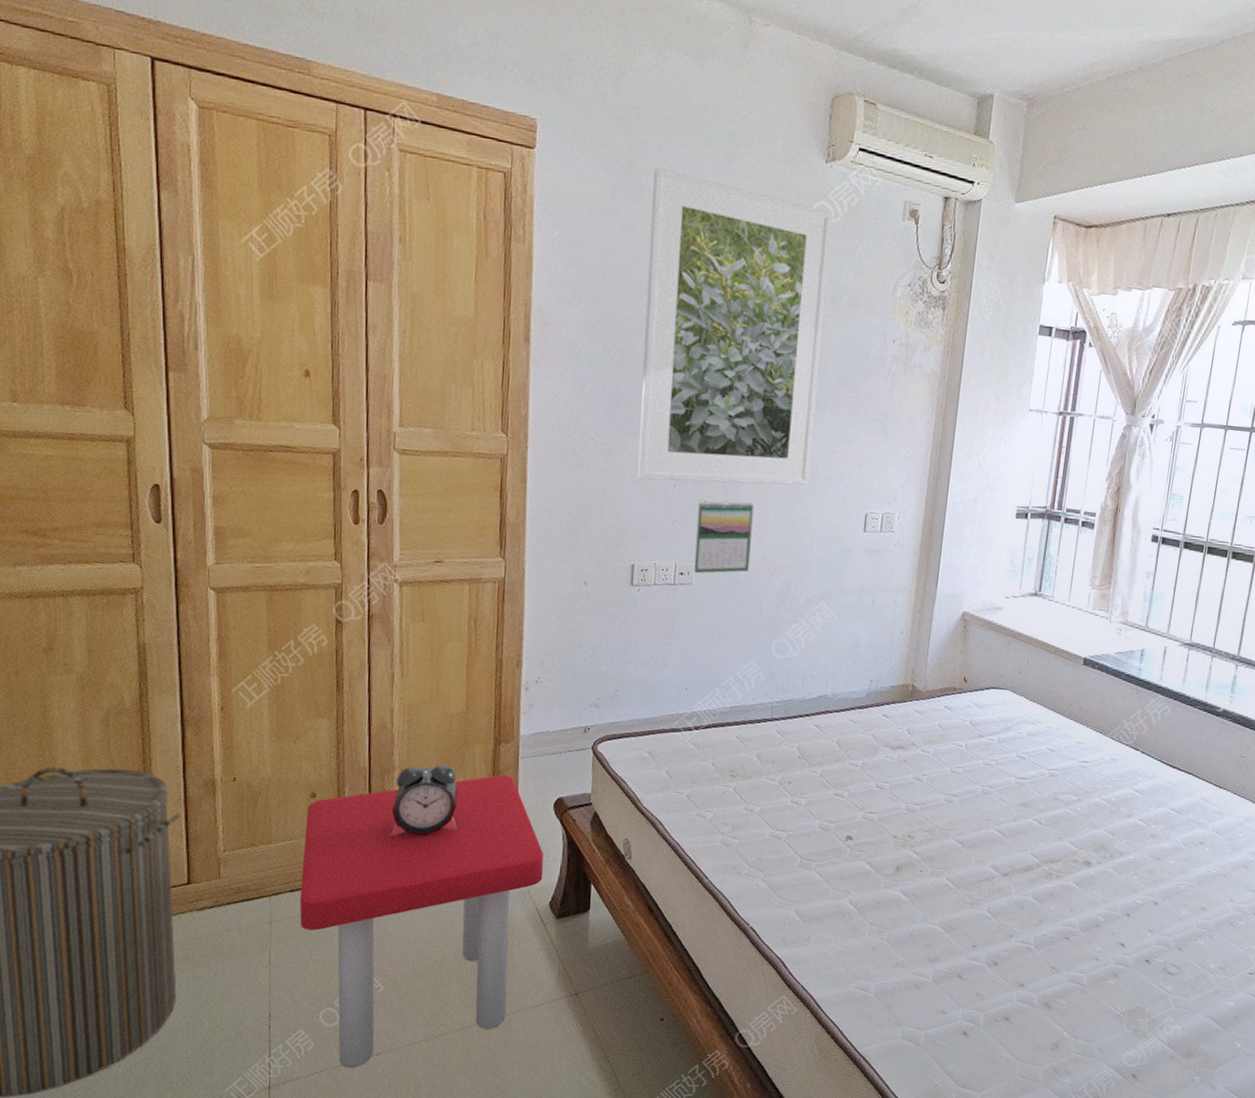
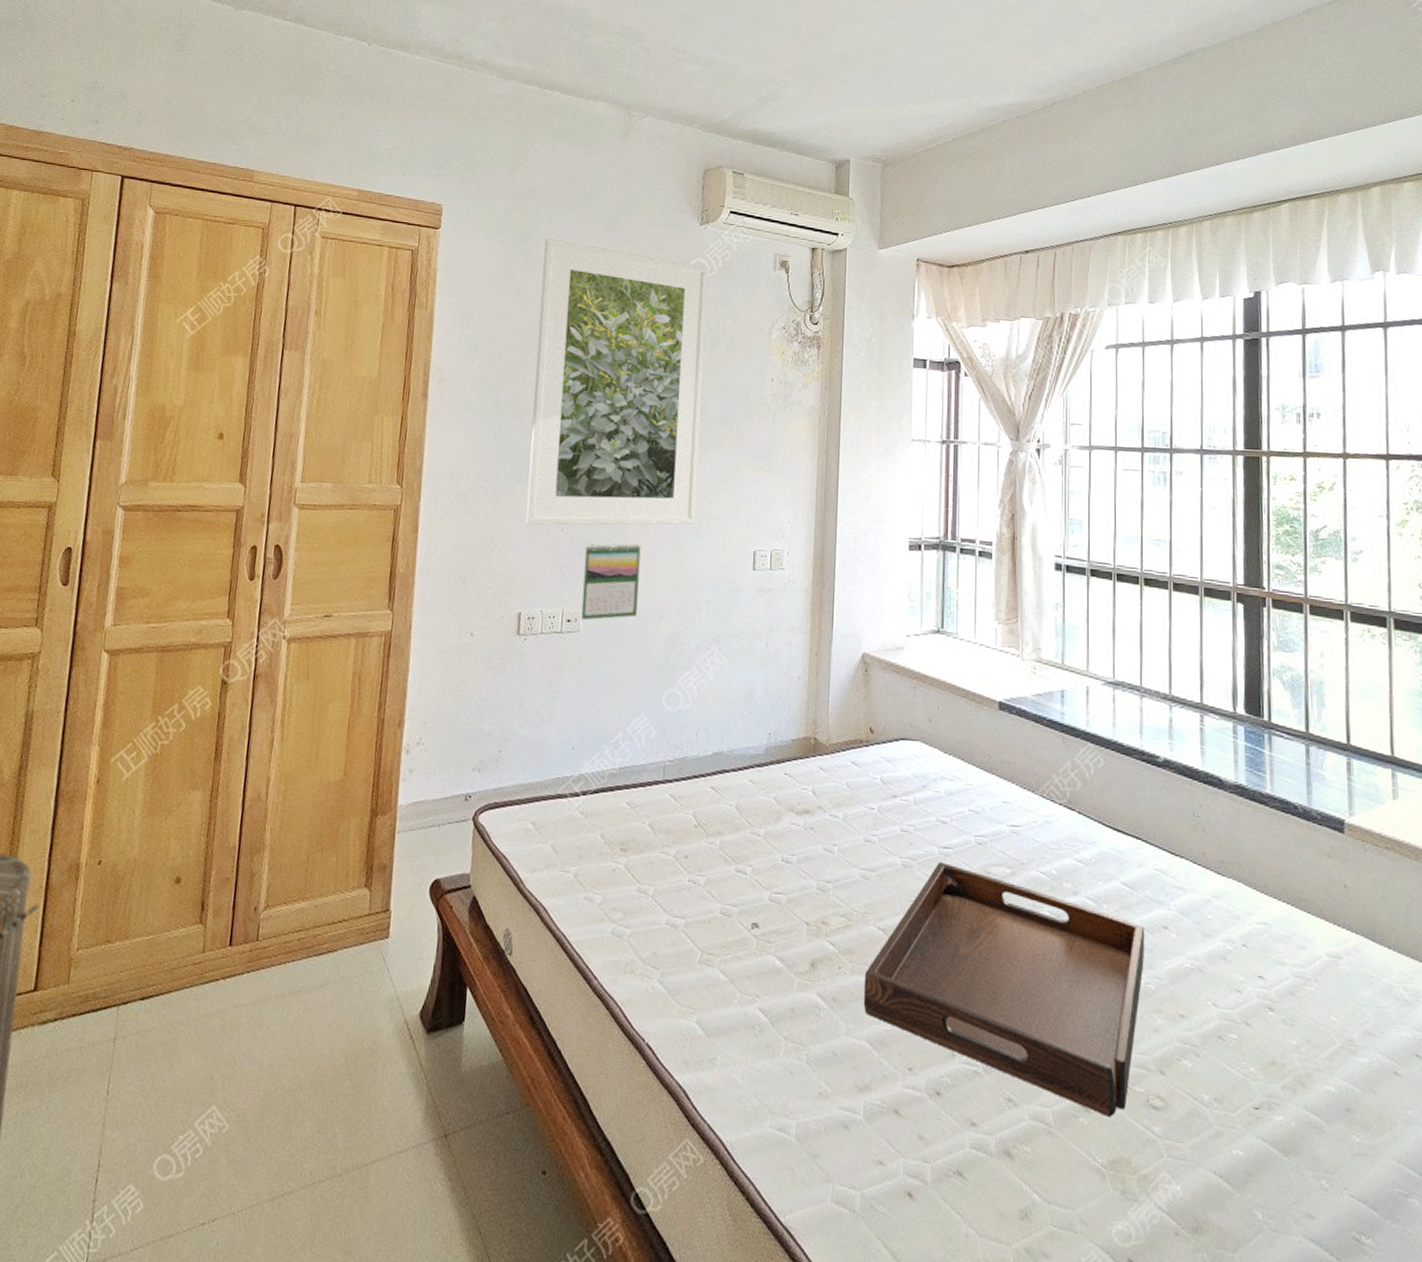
stool: present [299,774,544,1069] -> none [146,852,416,1241]
alarm clock: present [390,764,458,837] -> none [253,841,330,930]
serving tray: none [939,790,1184,979] -> present [863,862,1145,1117]

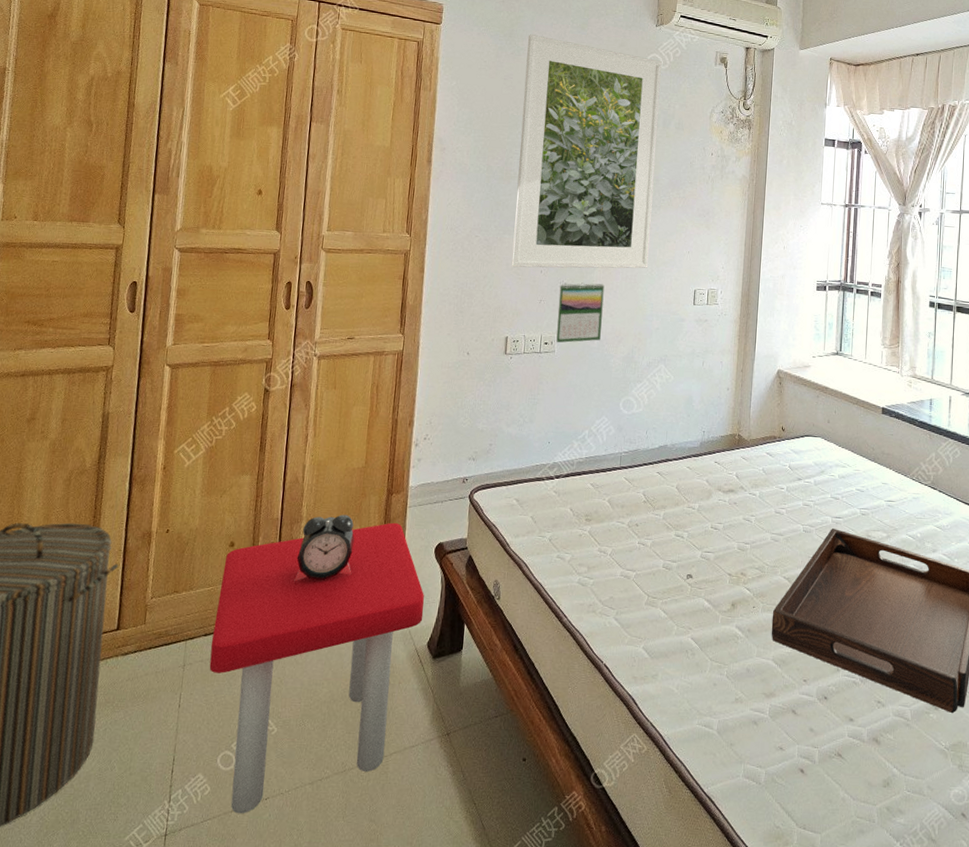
stool: none [146,852,416,1241] -> present [209,522,424,814]
alarm clock: none [253,841,330,930] -> present [294,514,355,582]

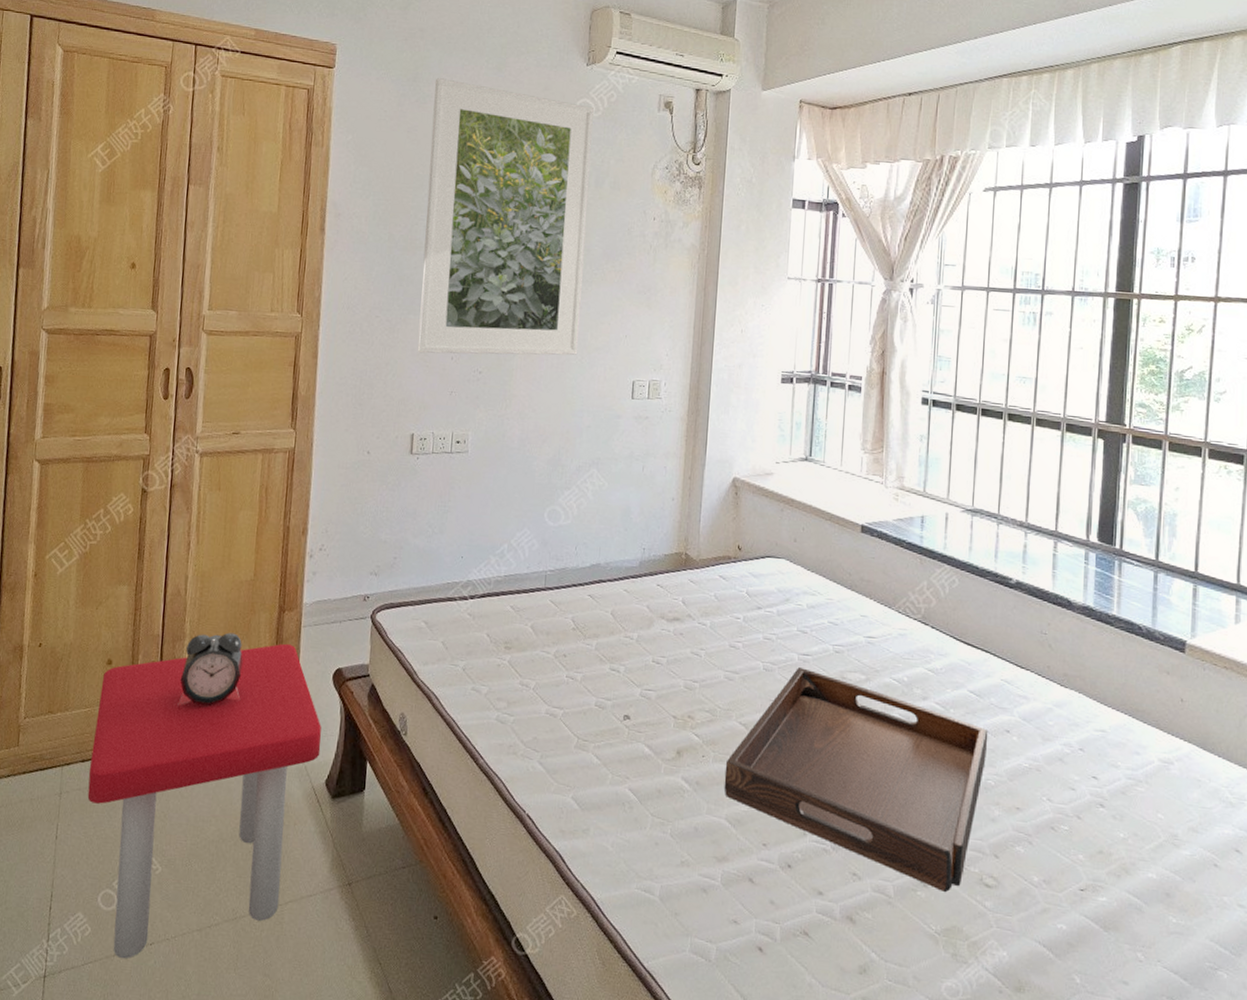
calendar: present [556,283,605,343] -> none [470,371,526,442]

